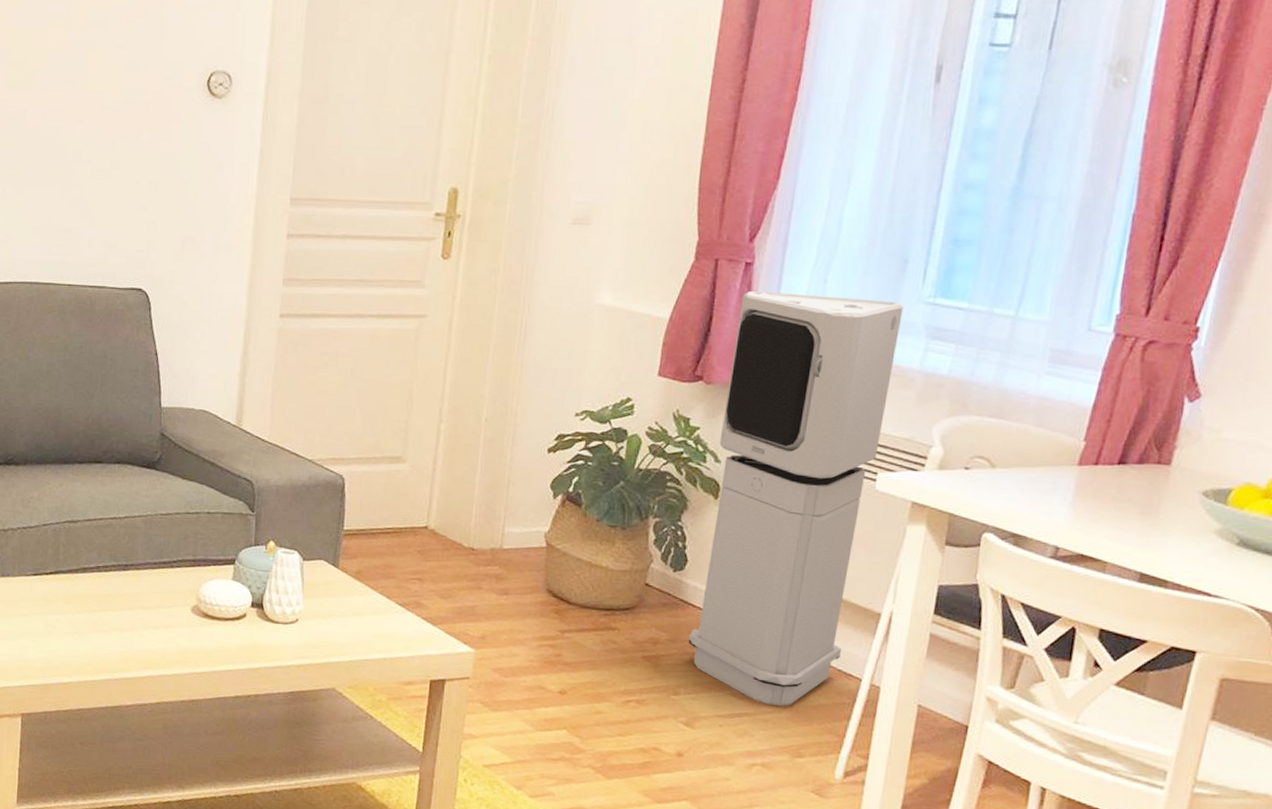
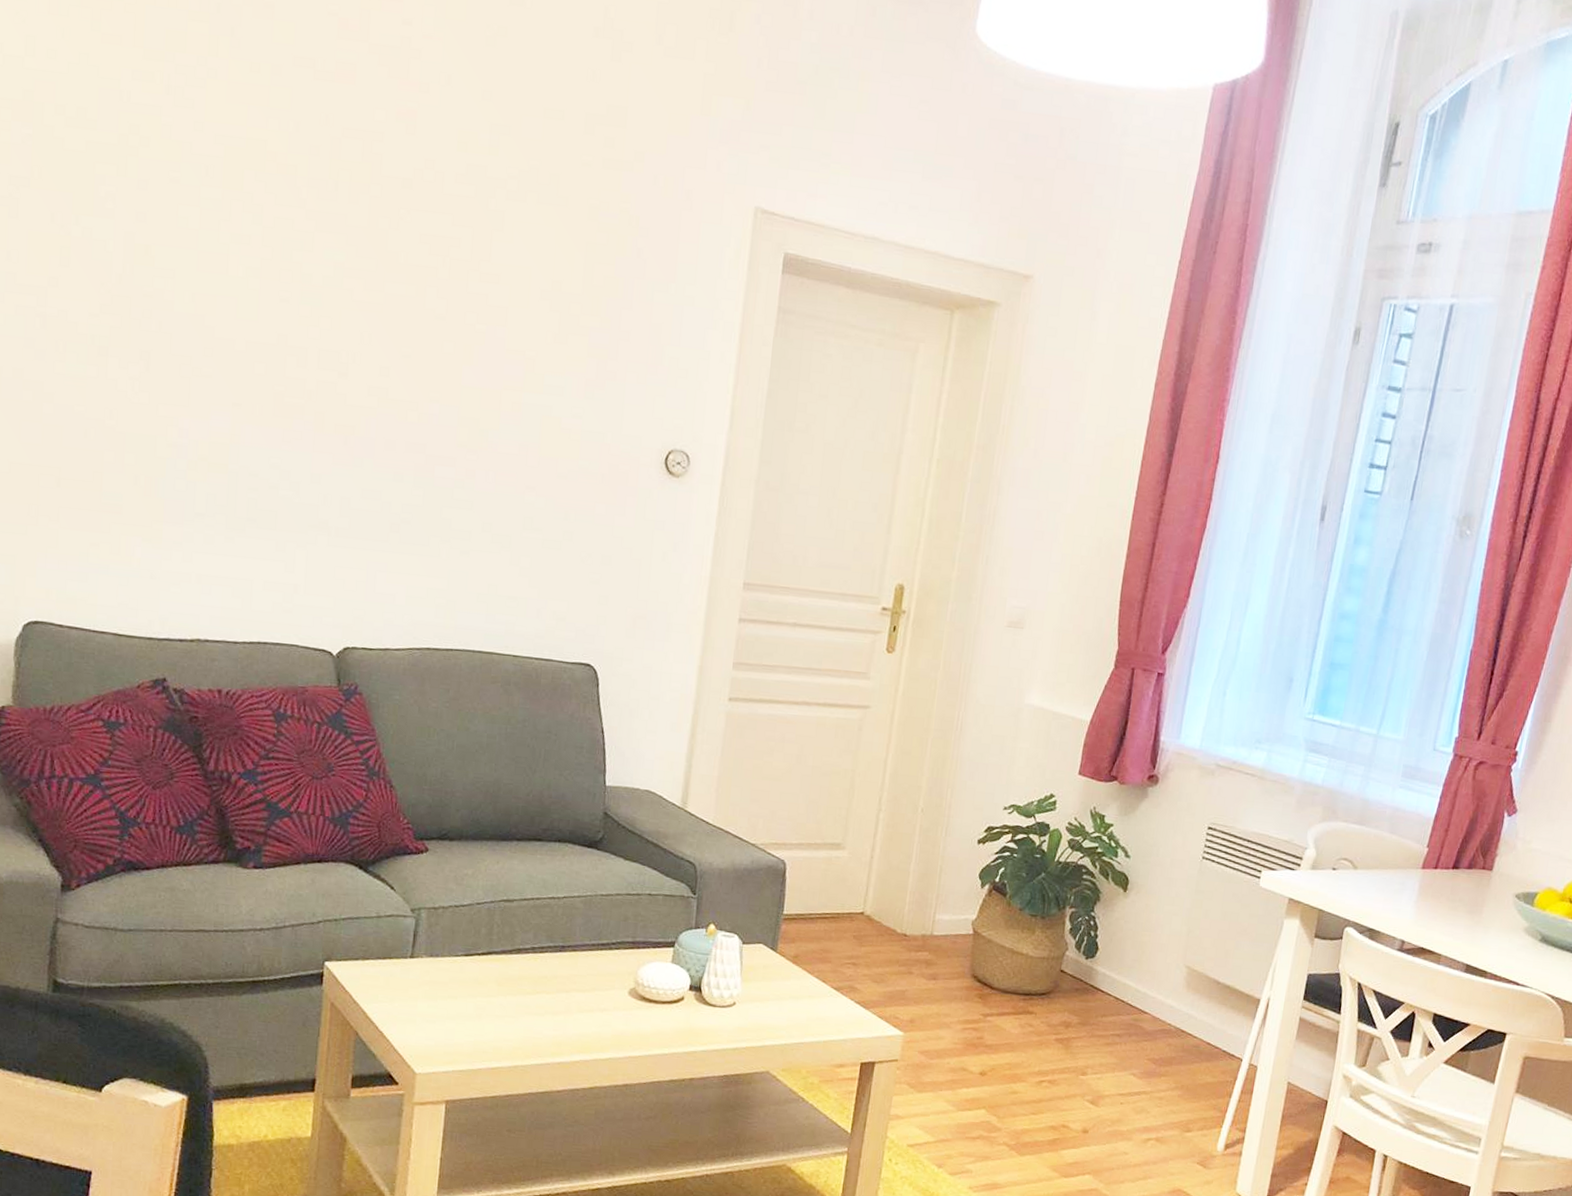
air purifier: present [688,291,904,706] -> none [1096,700,1288,1085]

